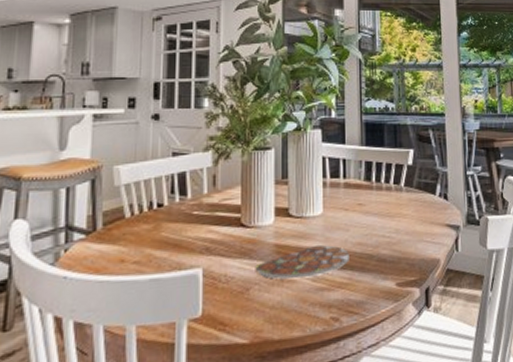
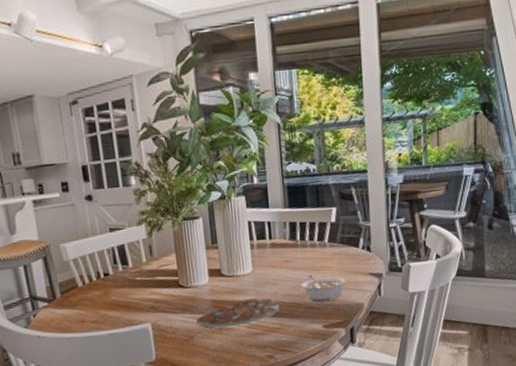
legume: none [374,222,422,255] -> present [301,275,346,302]

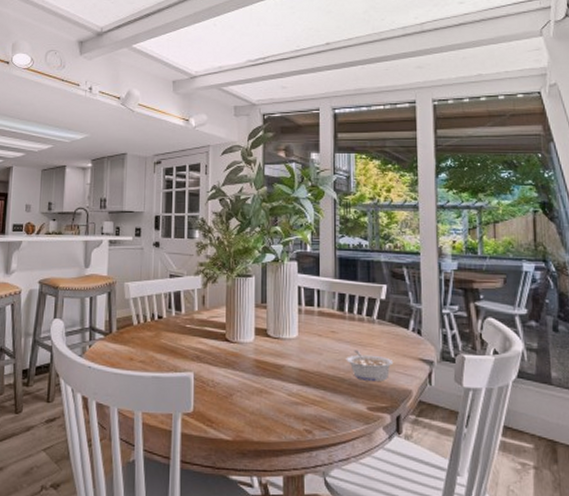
plate: present [196,298,280,328] -> none [237,364,322,392]

